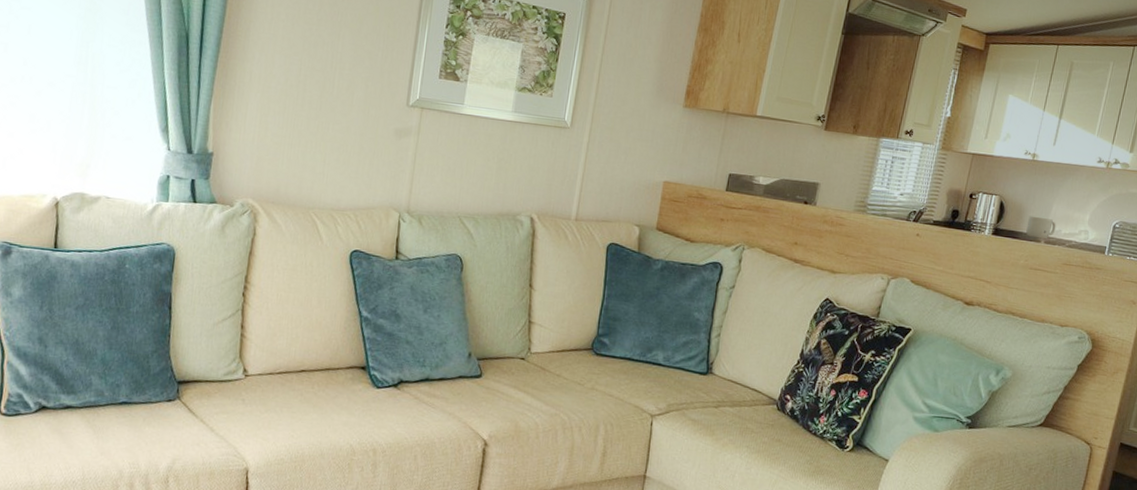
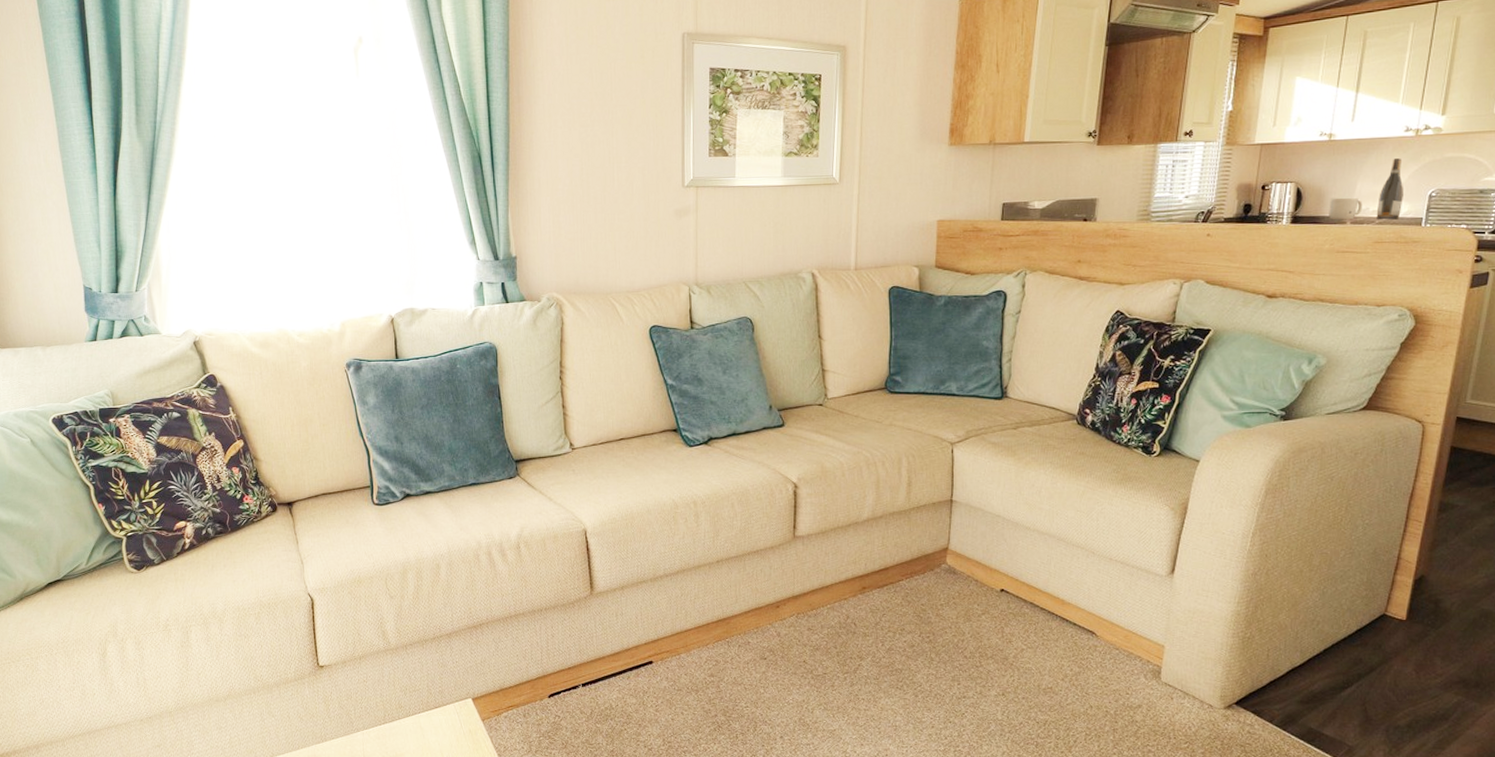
wine bottle: none [1067,187,1093,245] -> present [1376,158,1404,220]

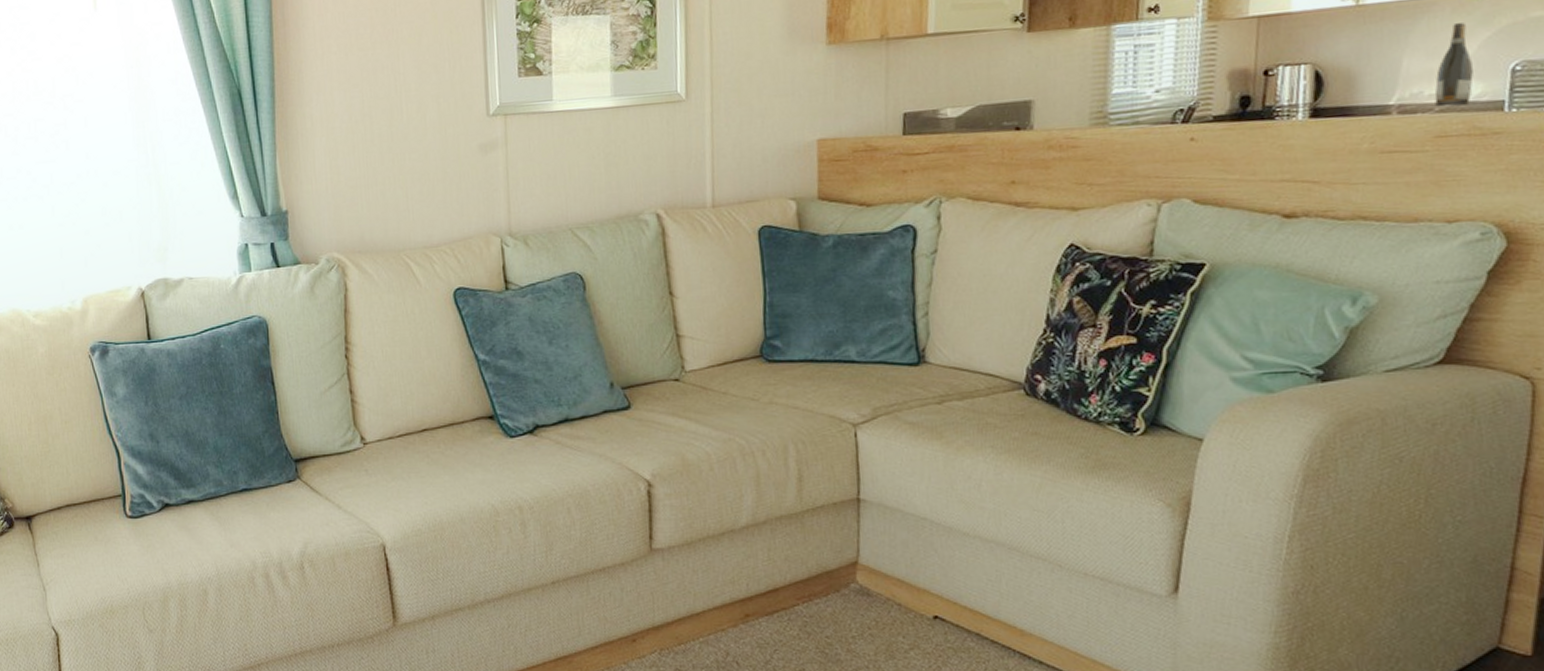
mug: present [1329,197,1363,221] -> none [1363,78,1414,111]

